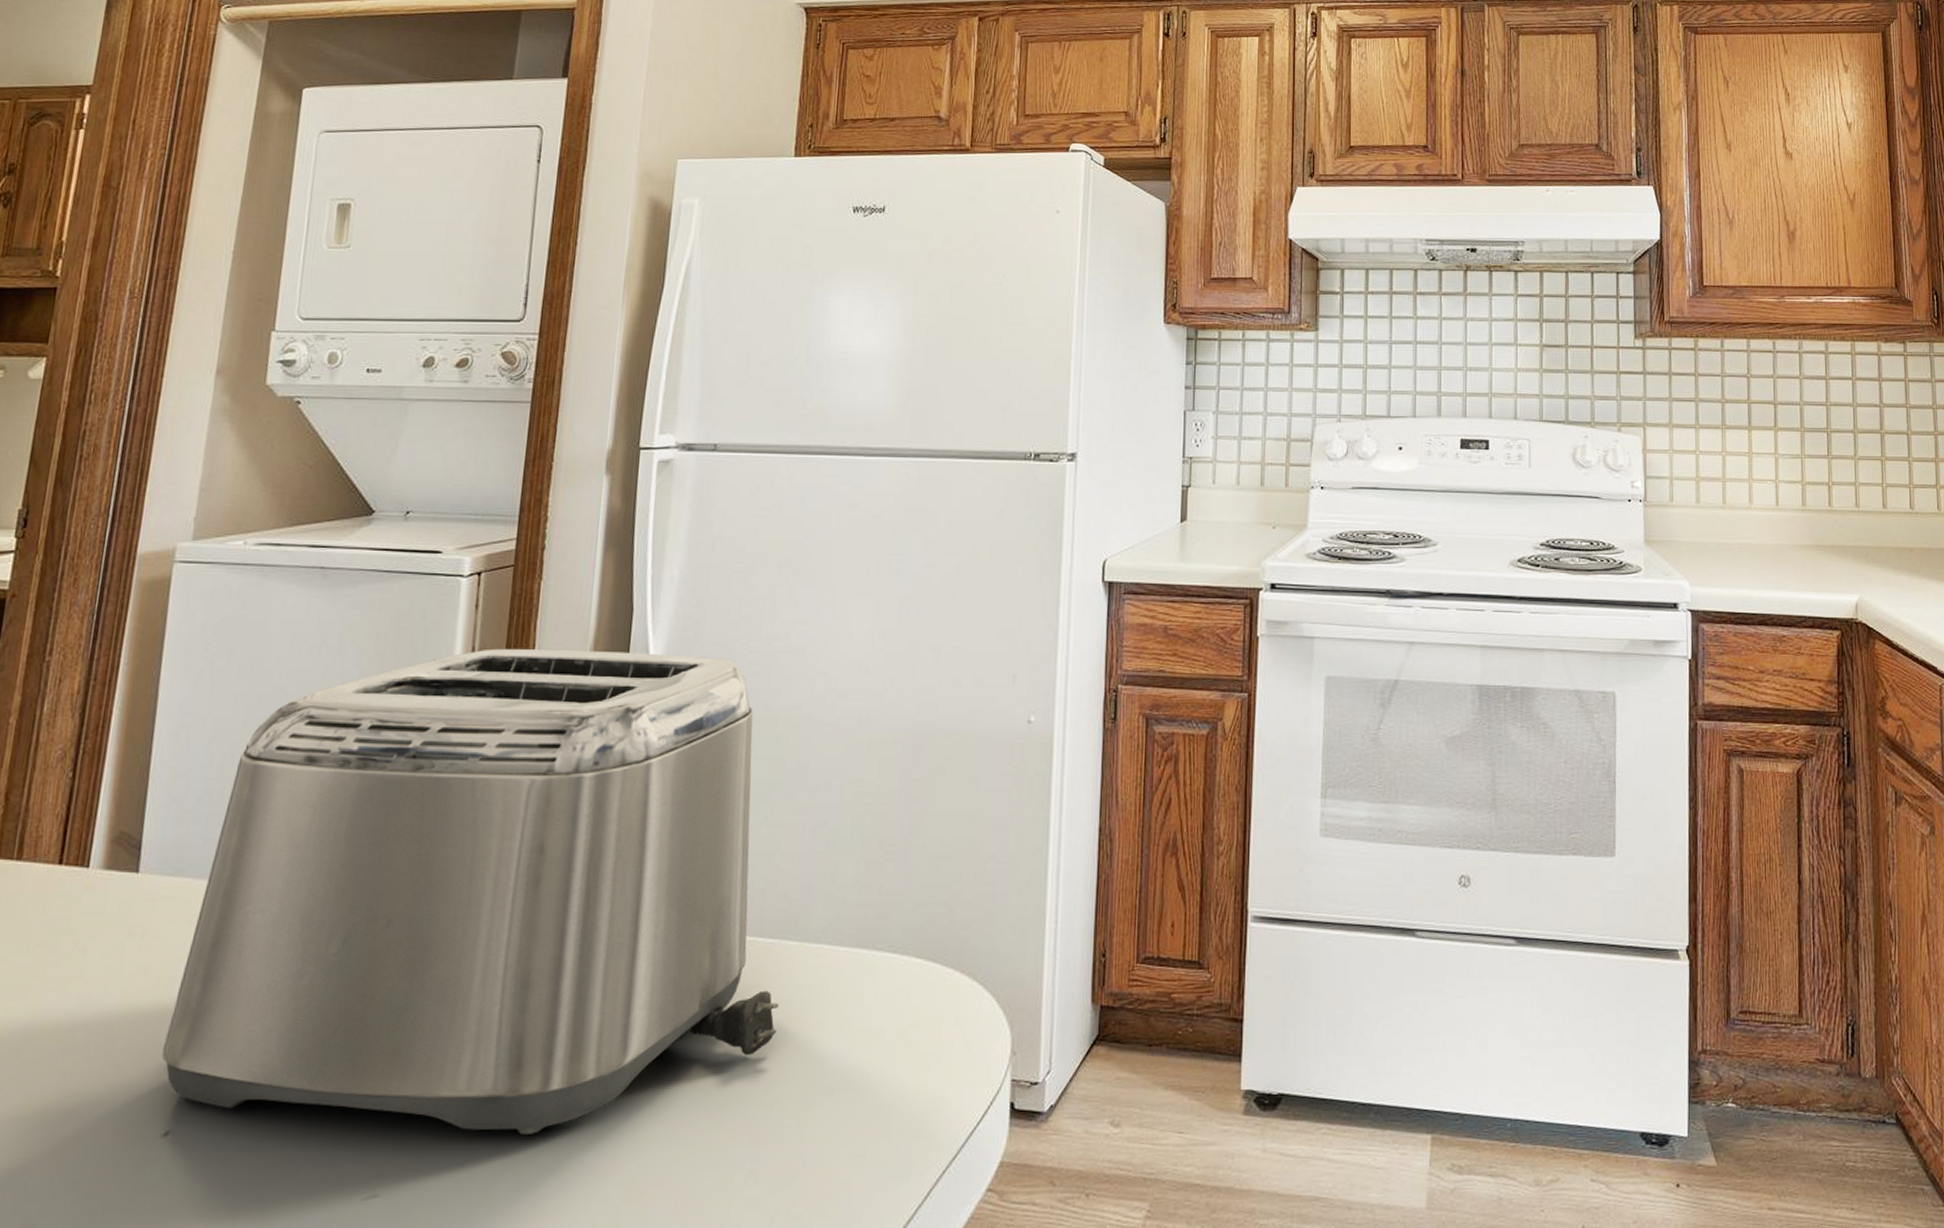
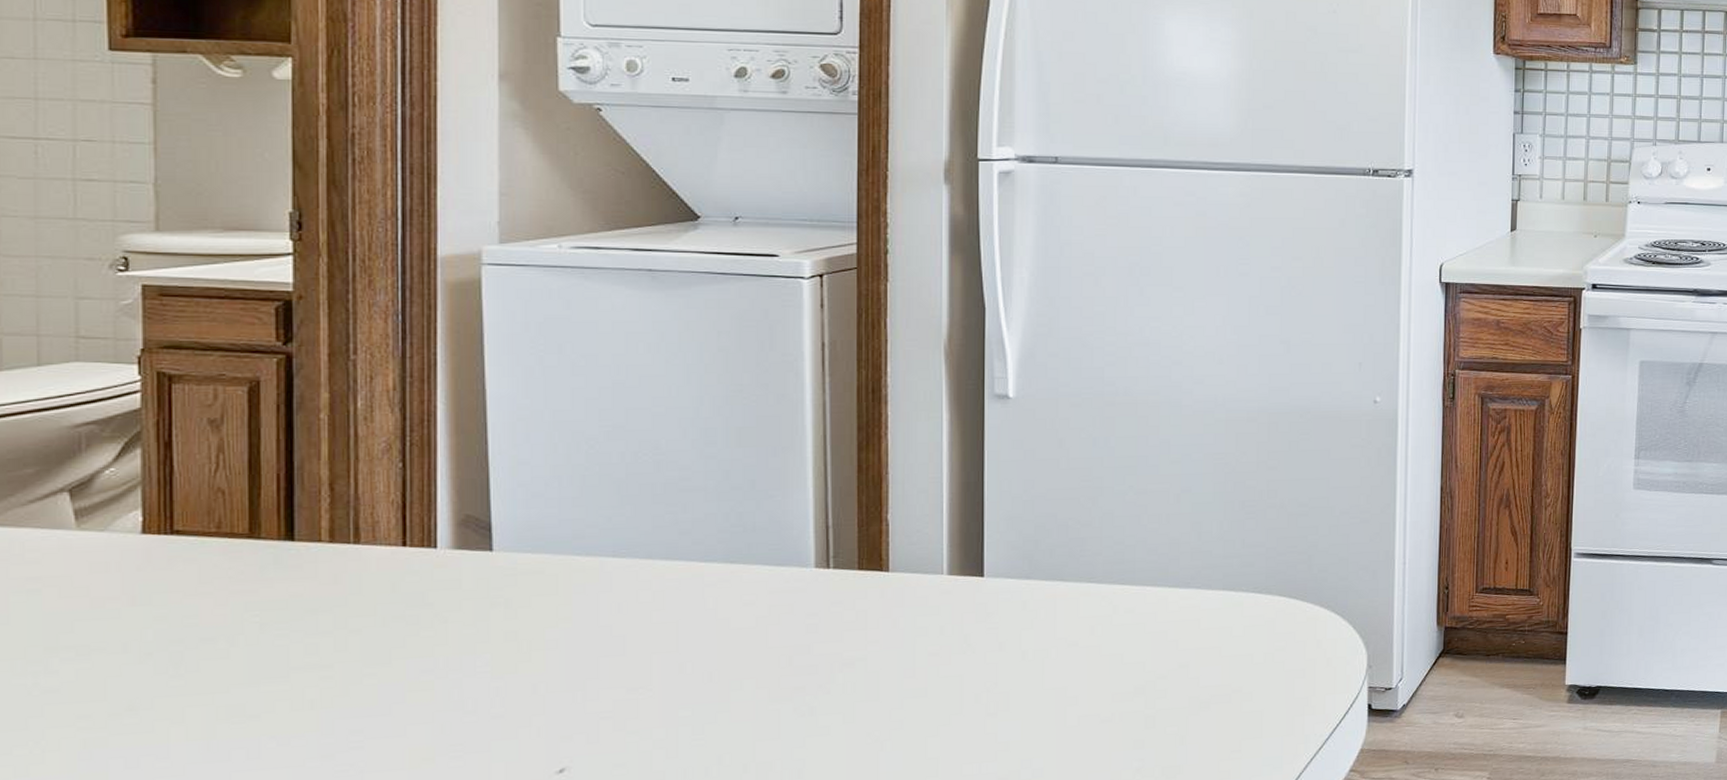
toaster: present [162,648,780,1135] -> none [545,343,1155,752]

